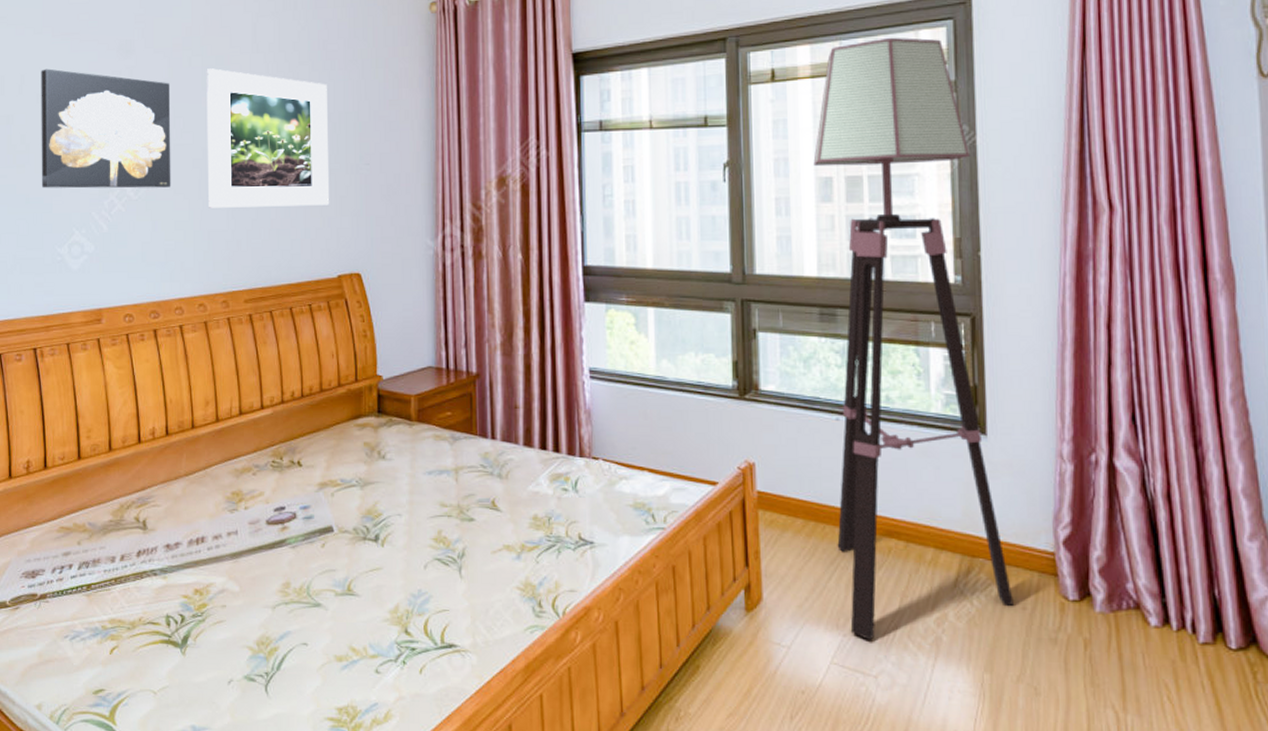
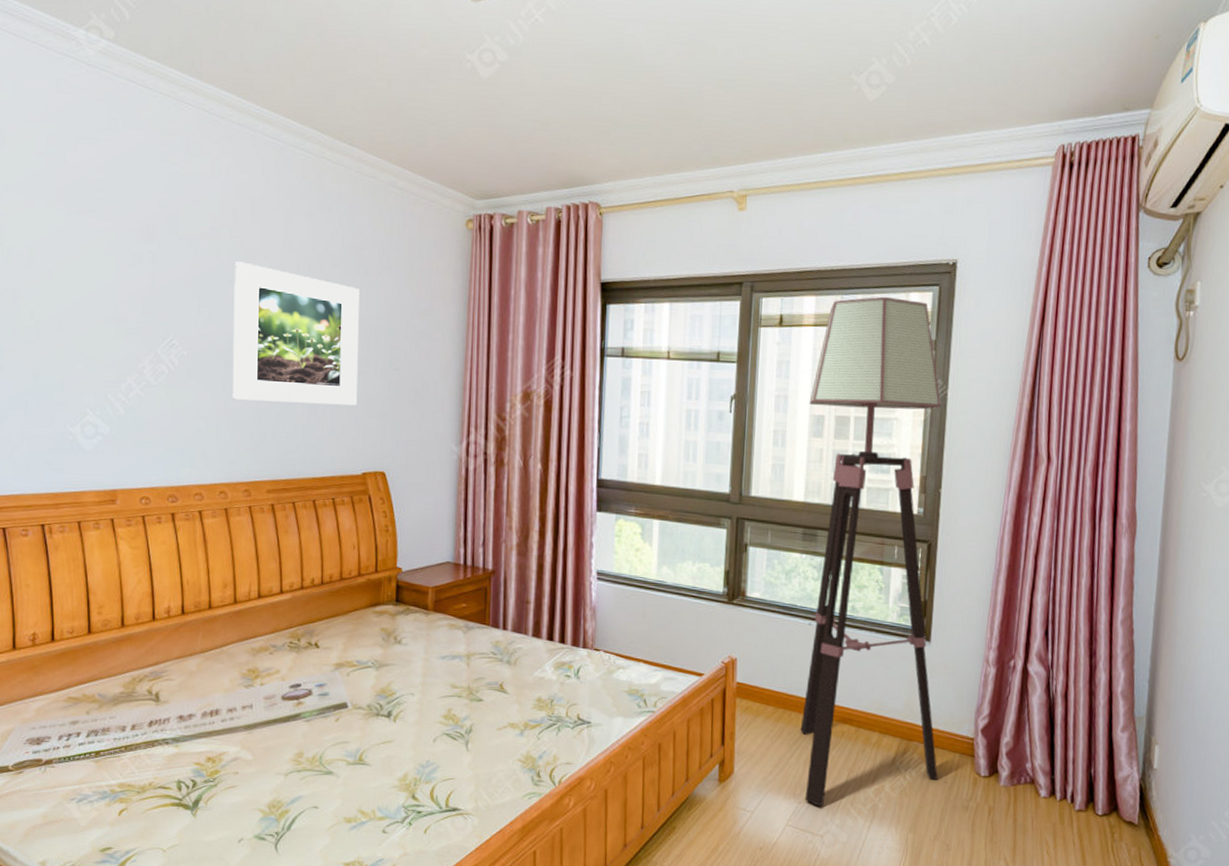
wall art: present [41,68,171,189] -> none [52,244,196,376]

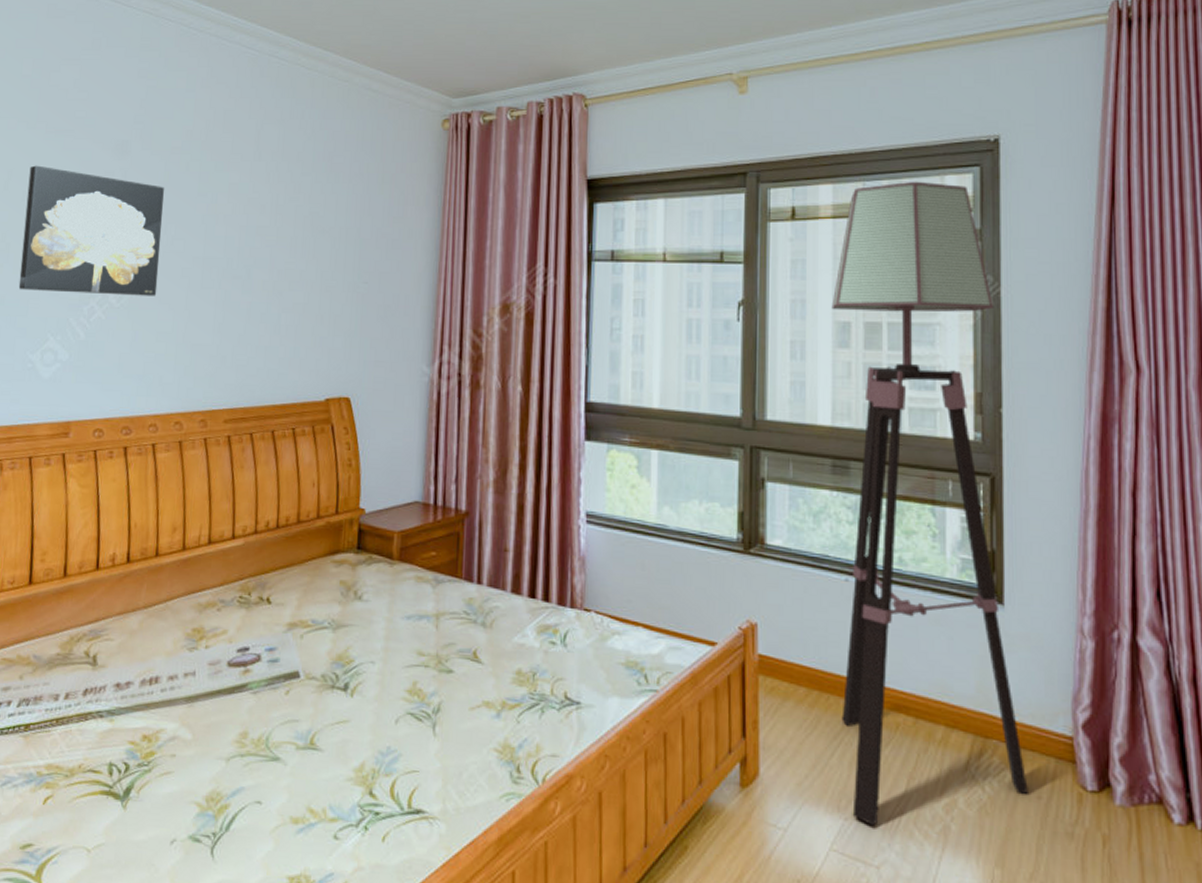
wall art: none [52,244,196,376] -> present [18,165,164,296]
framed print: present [232,261,360,406] -> none [194,174,329,324]

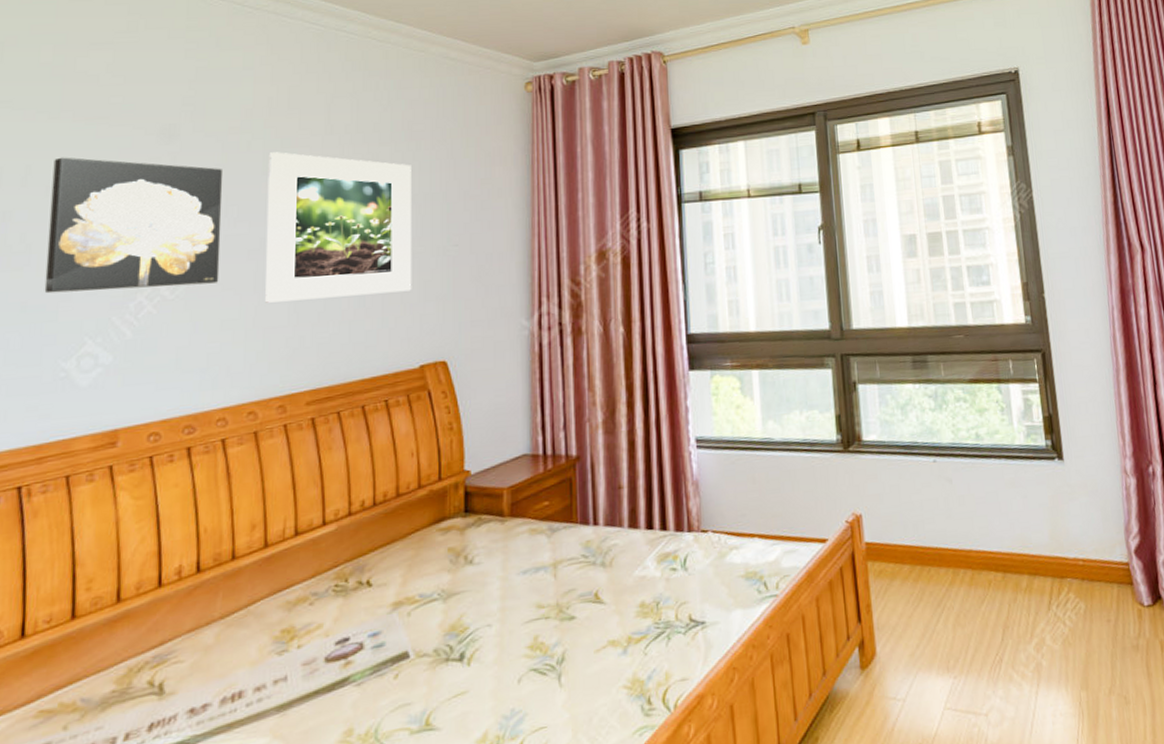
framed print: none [194,174,329,324] -> present [265,152,412,303]
floor lamp: present [831,181,1028,826] -> none [898,109,1100,678]

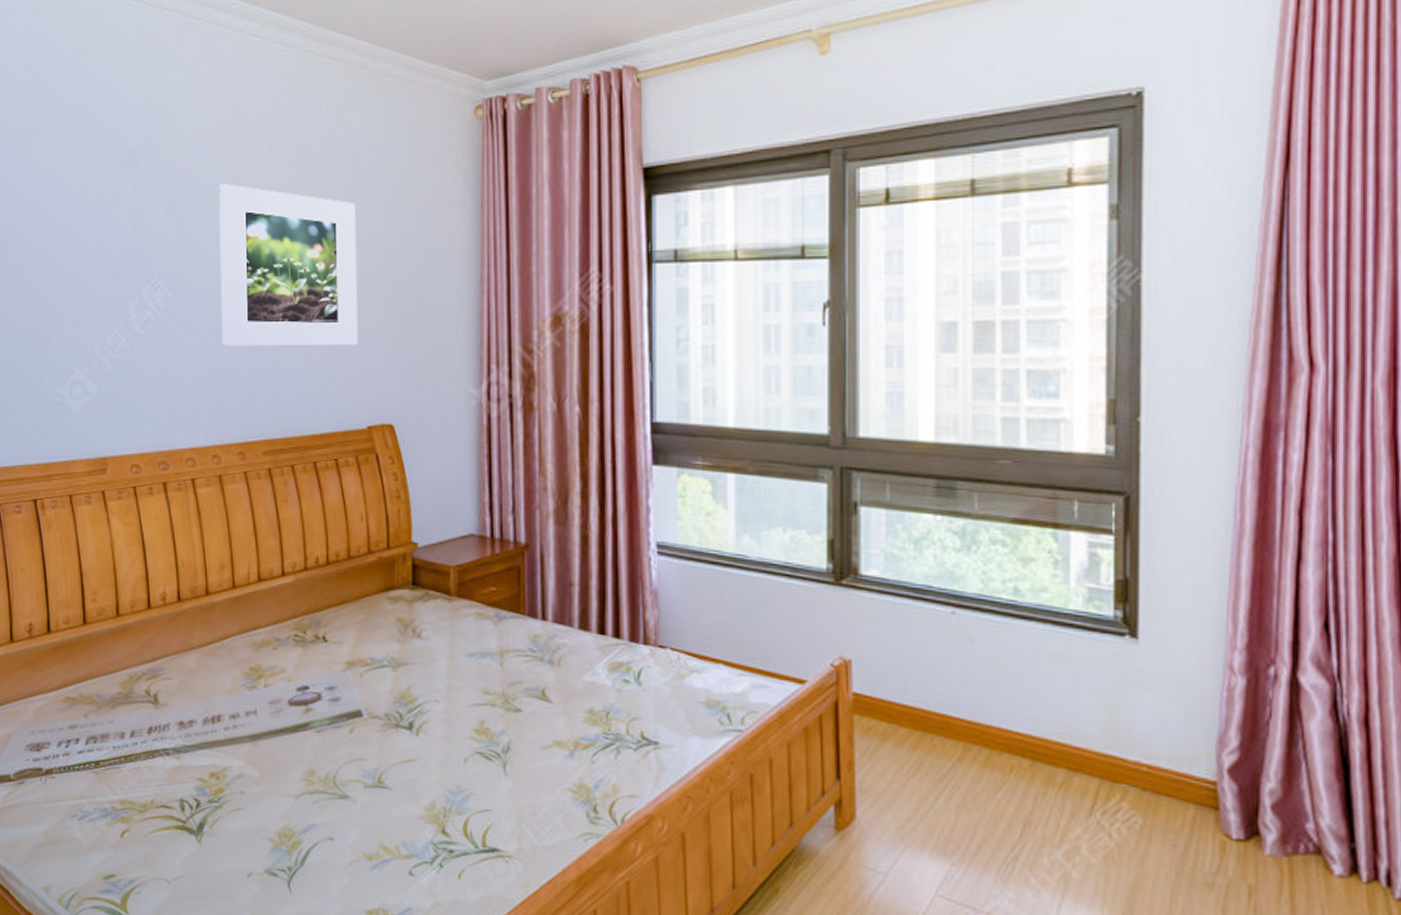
wall art: present [44,157,223,294] -> none [35,183,181,322]

